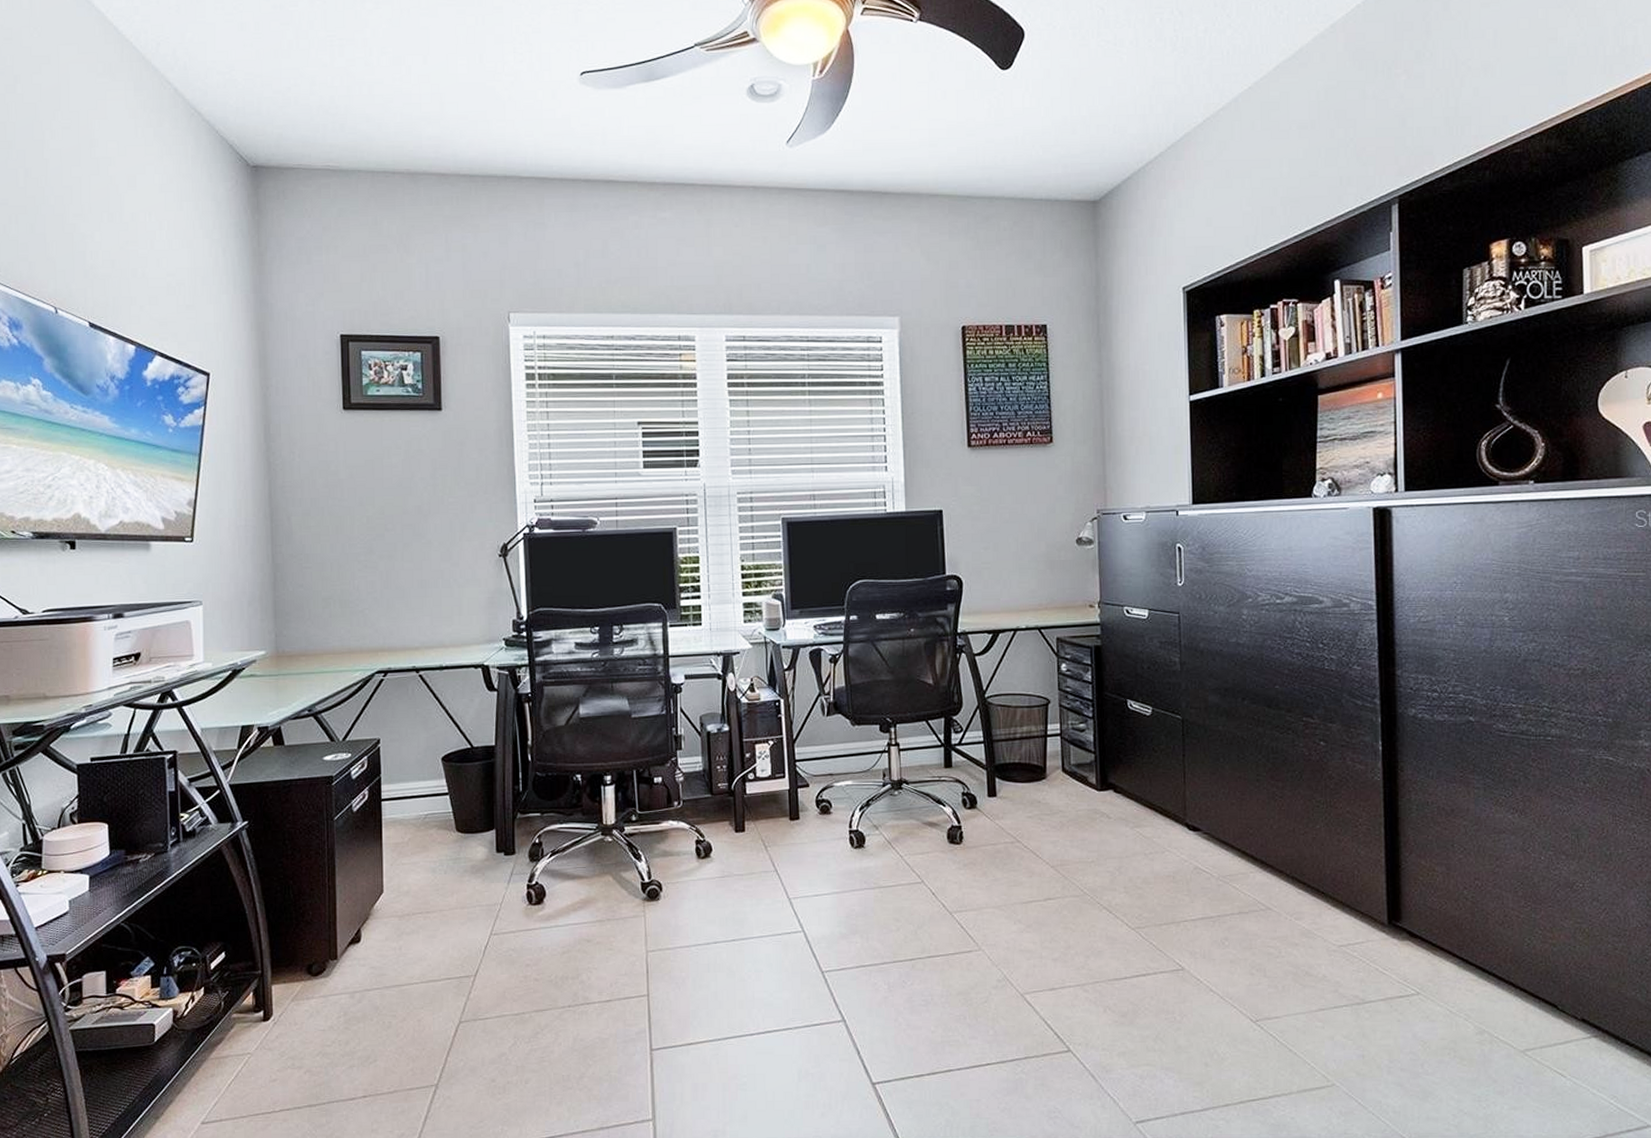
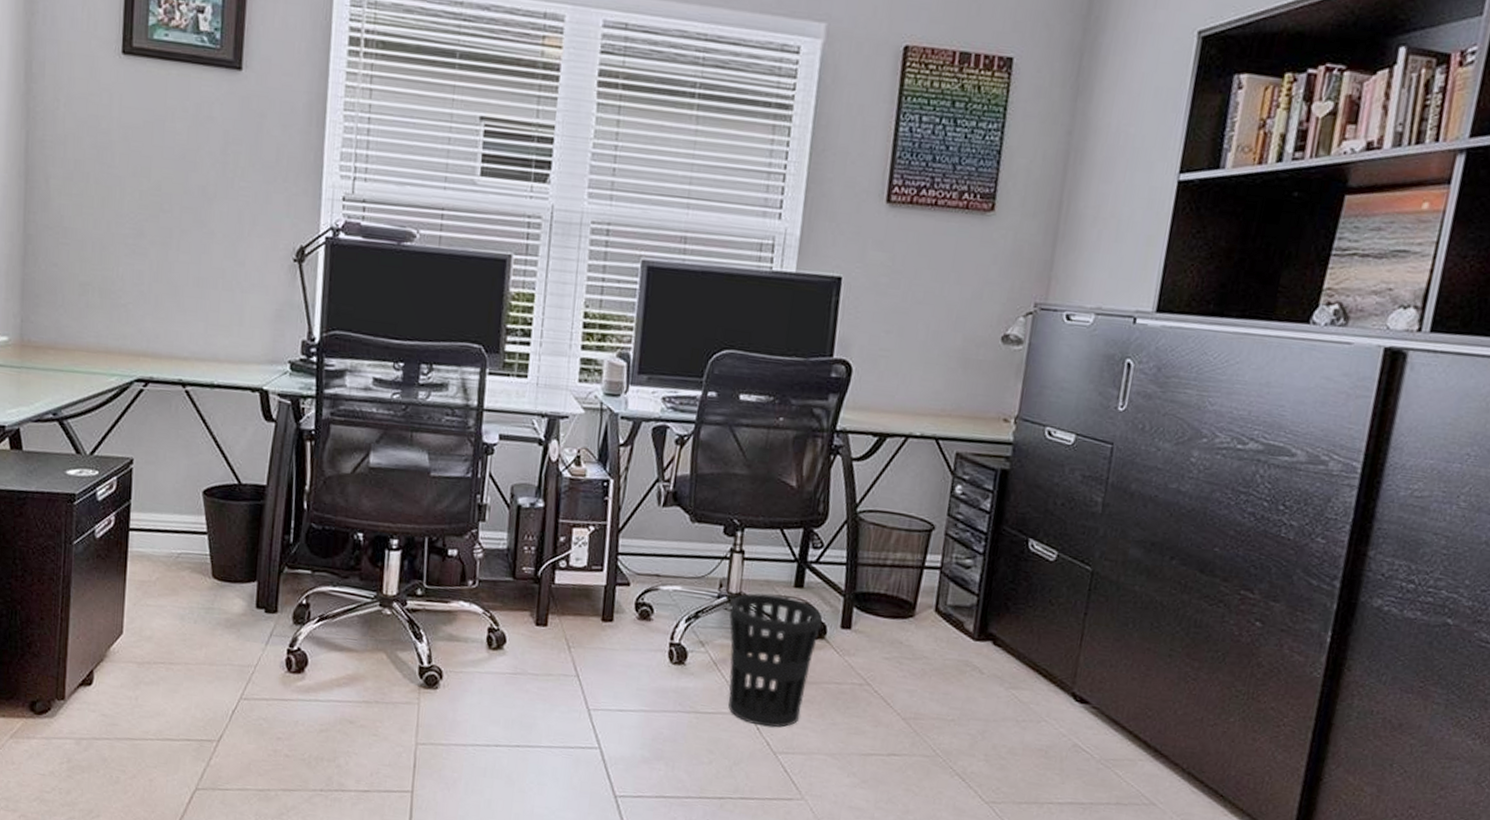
wastebasket: none [894,776,973,891] -> present [728,592,823,728]

